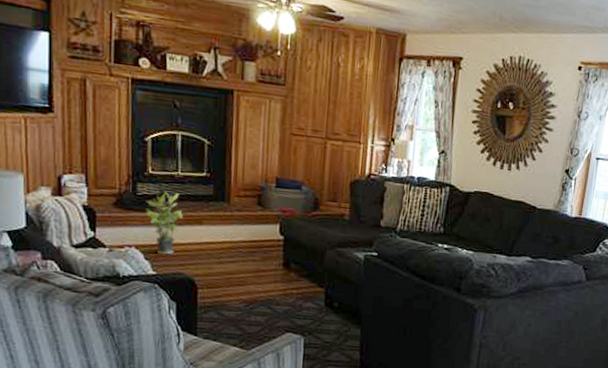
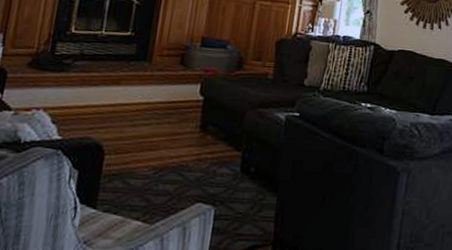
potted plant: present [145,192,183,255] -> none [60,51,100,118]

